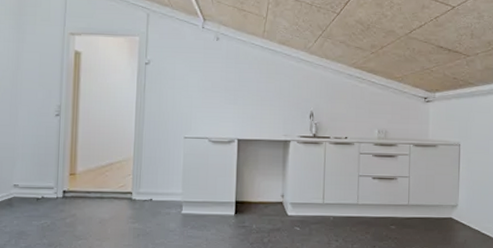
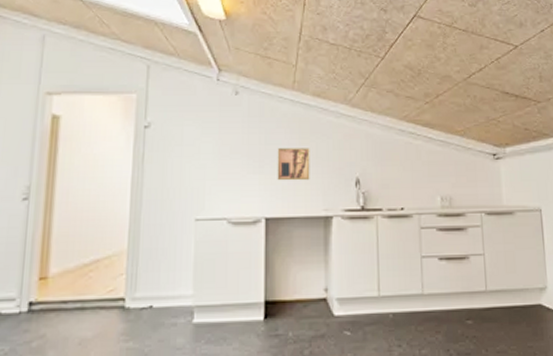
wall art: none [248,85,275,112] -> present [277,148,310,181]

